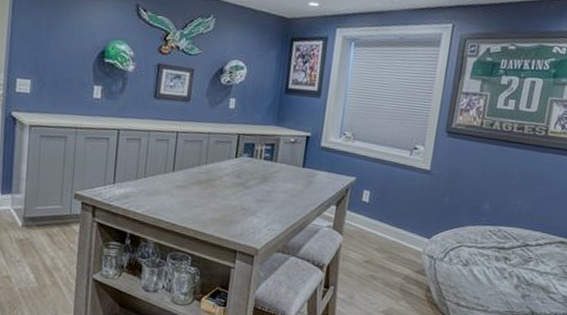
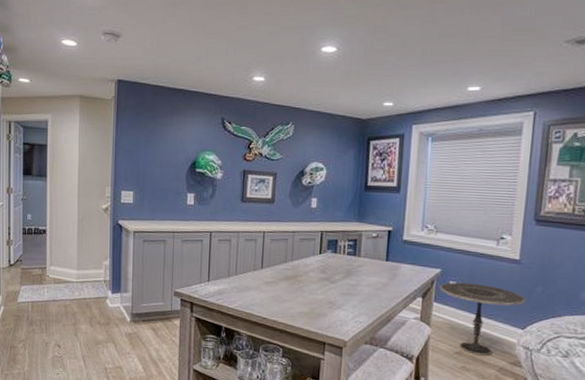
side table: none [353,190,434,265] -> present [439,282,526,356]

